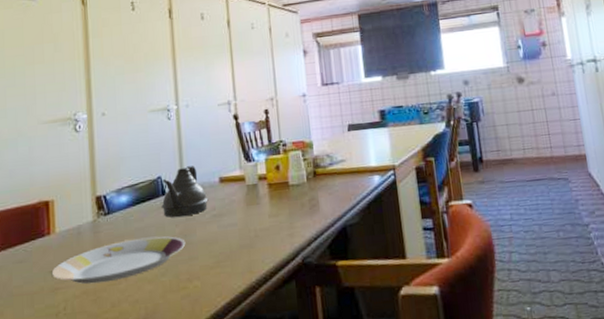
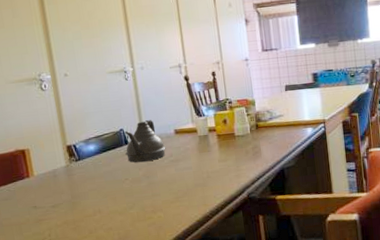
plate: present [51,236,186,284] -> none [34,177,149,216]

